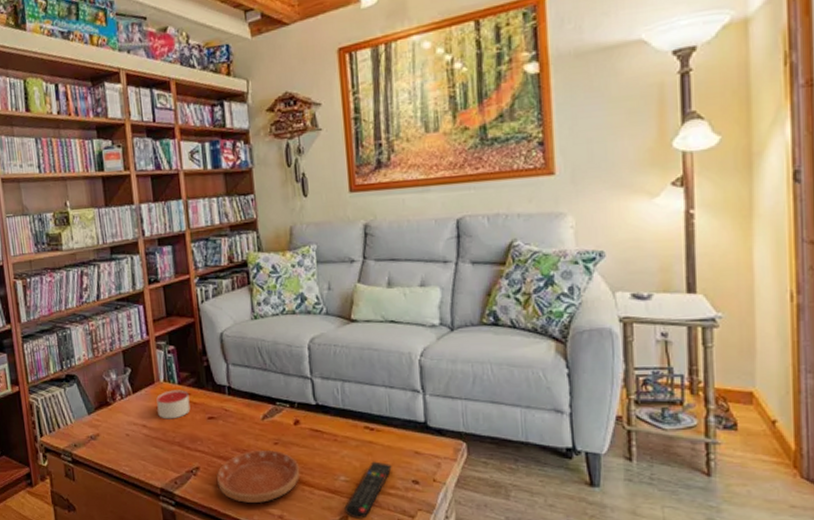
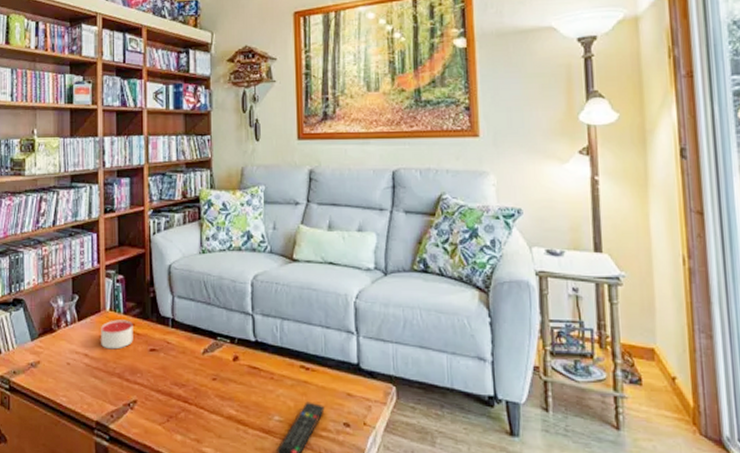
saucer: present [217,449,299,503] -> none [154,385,235,441]

